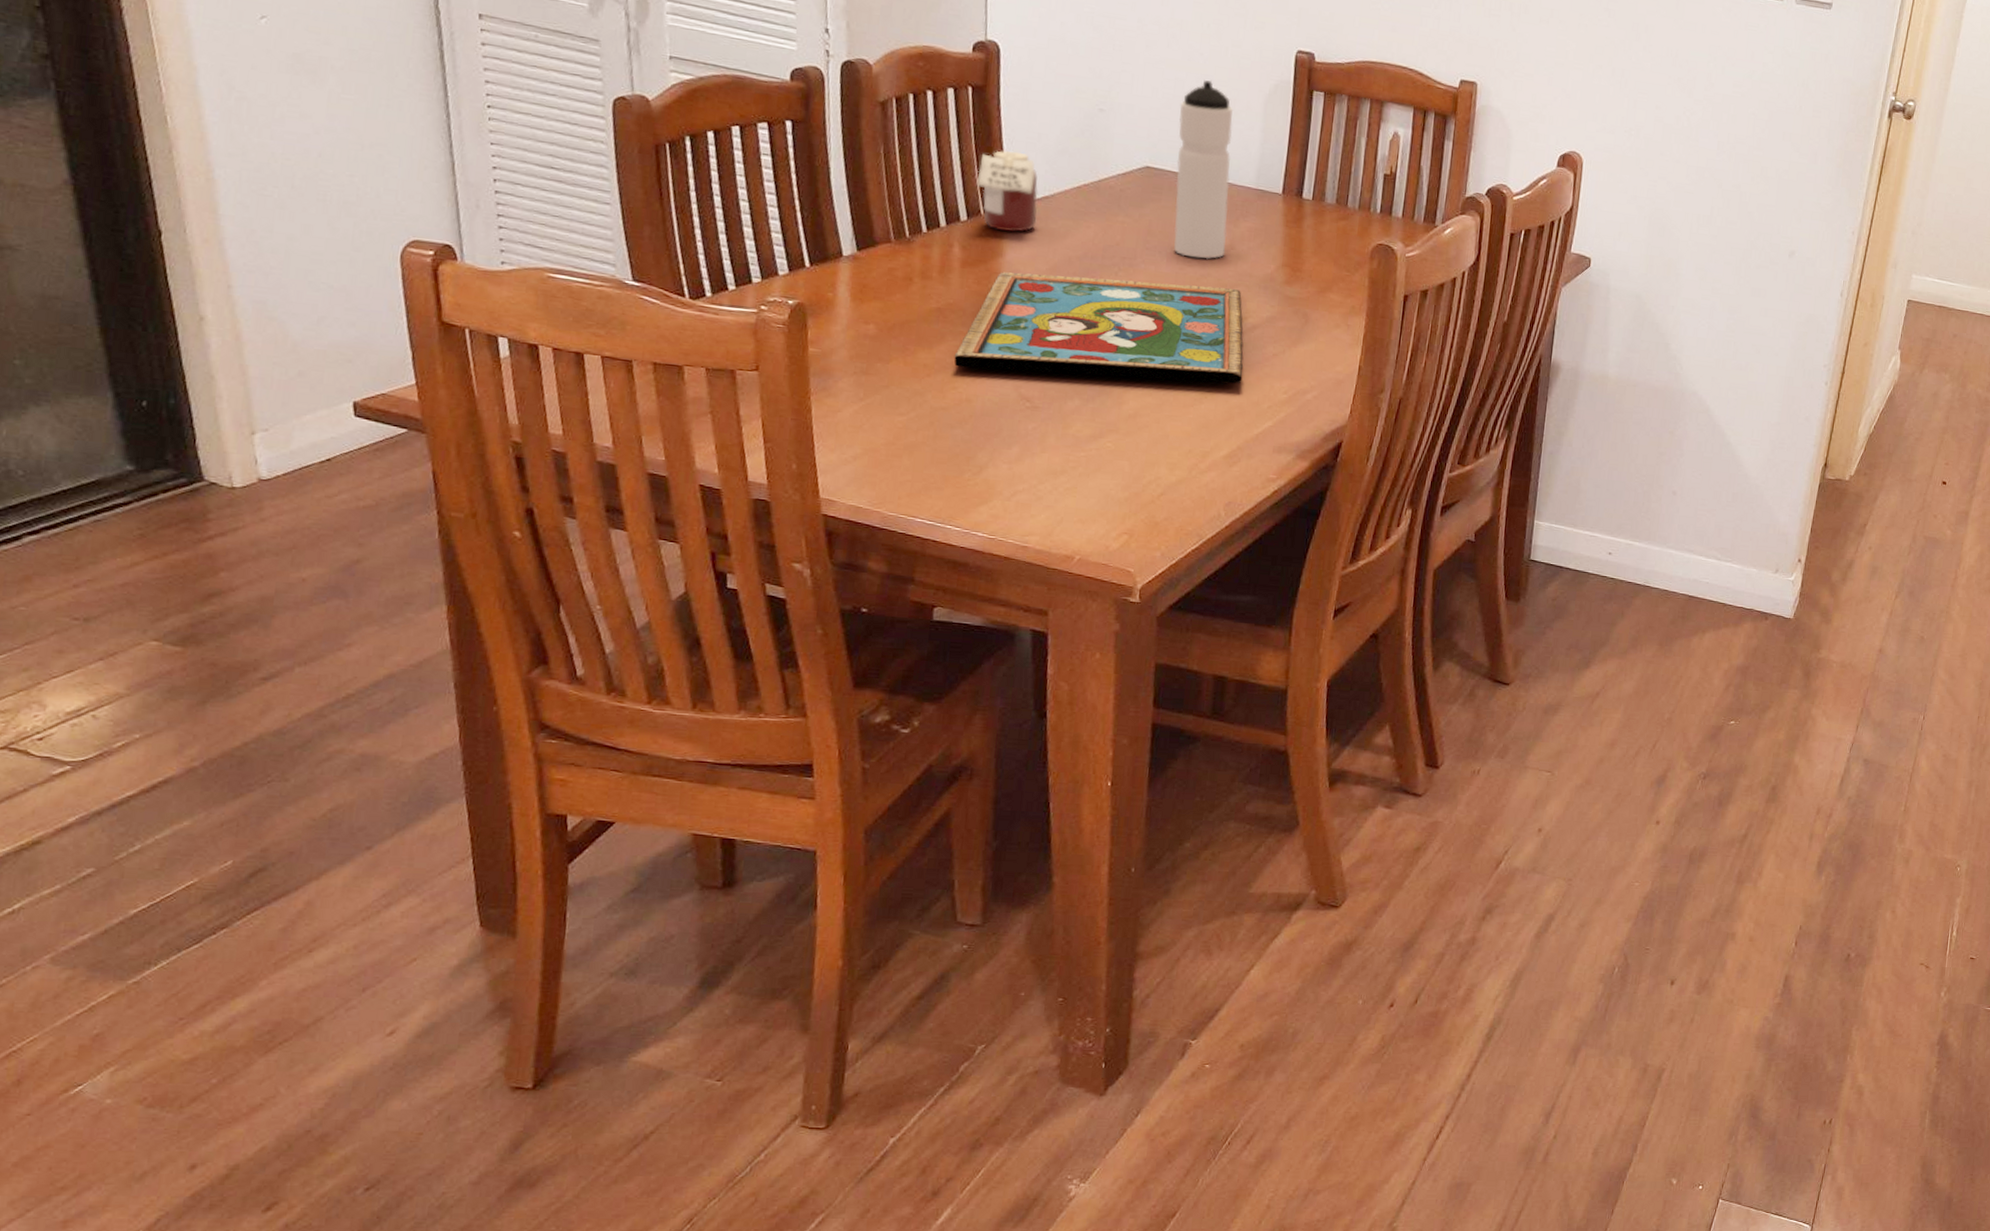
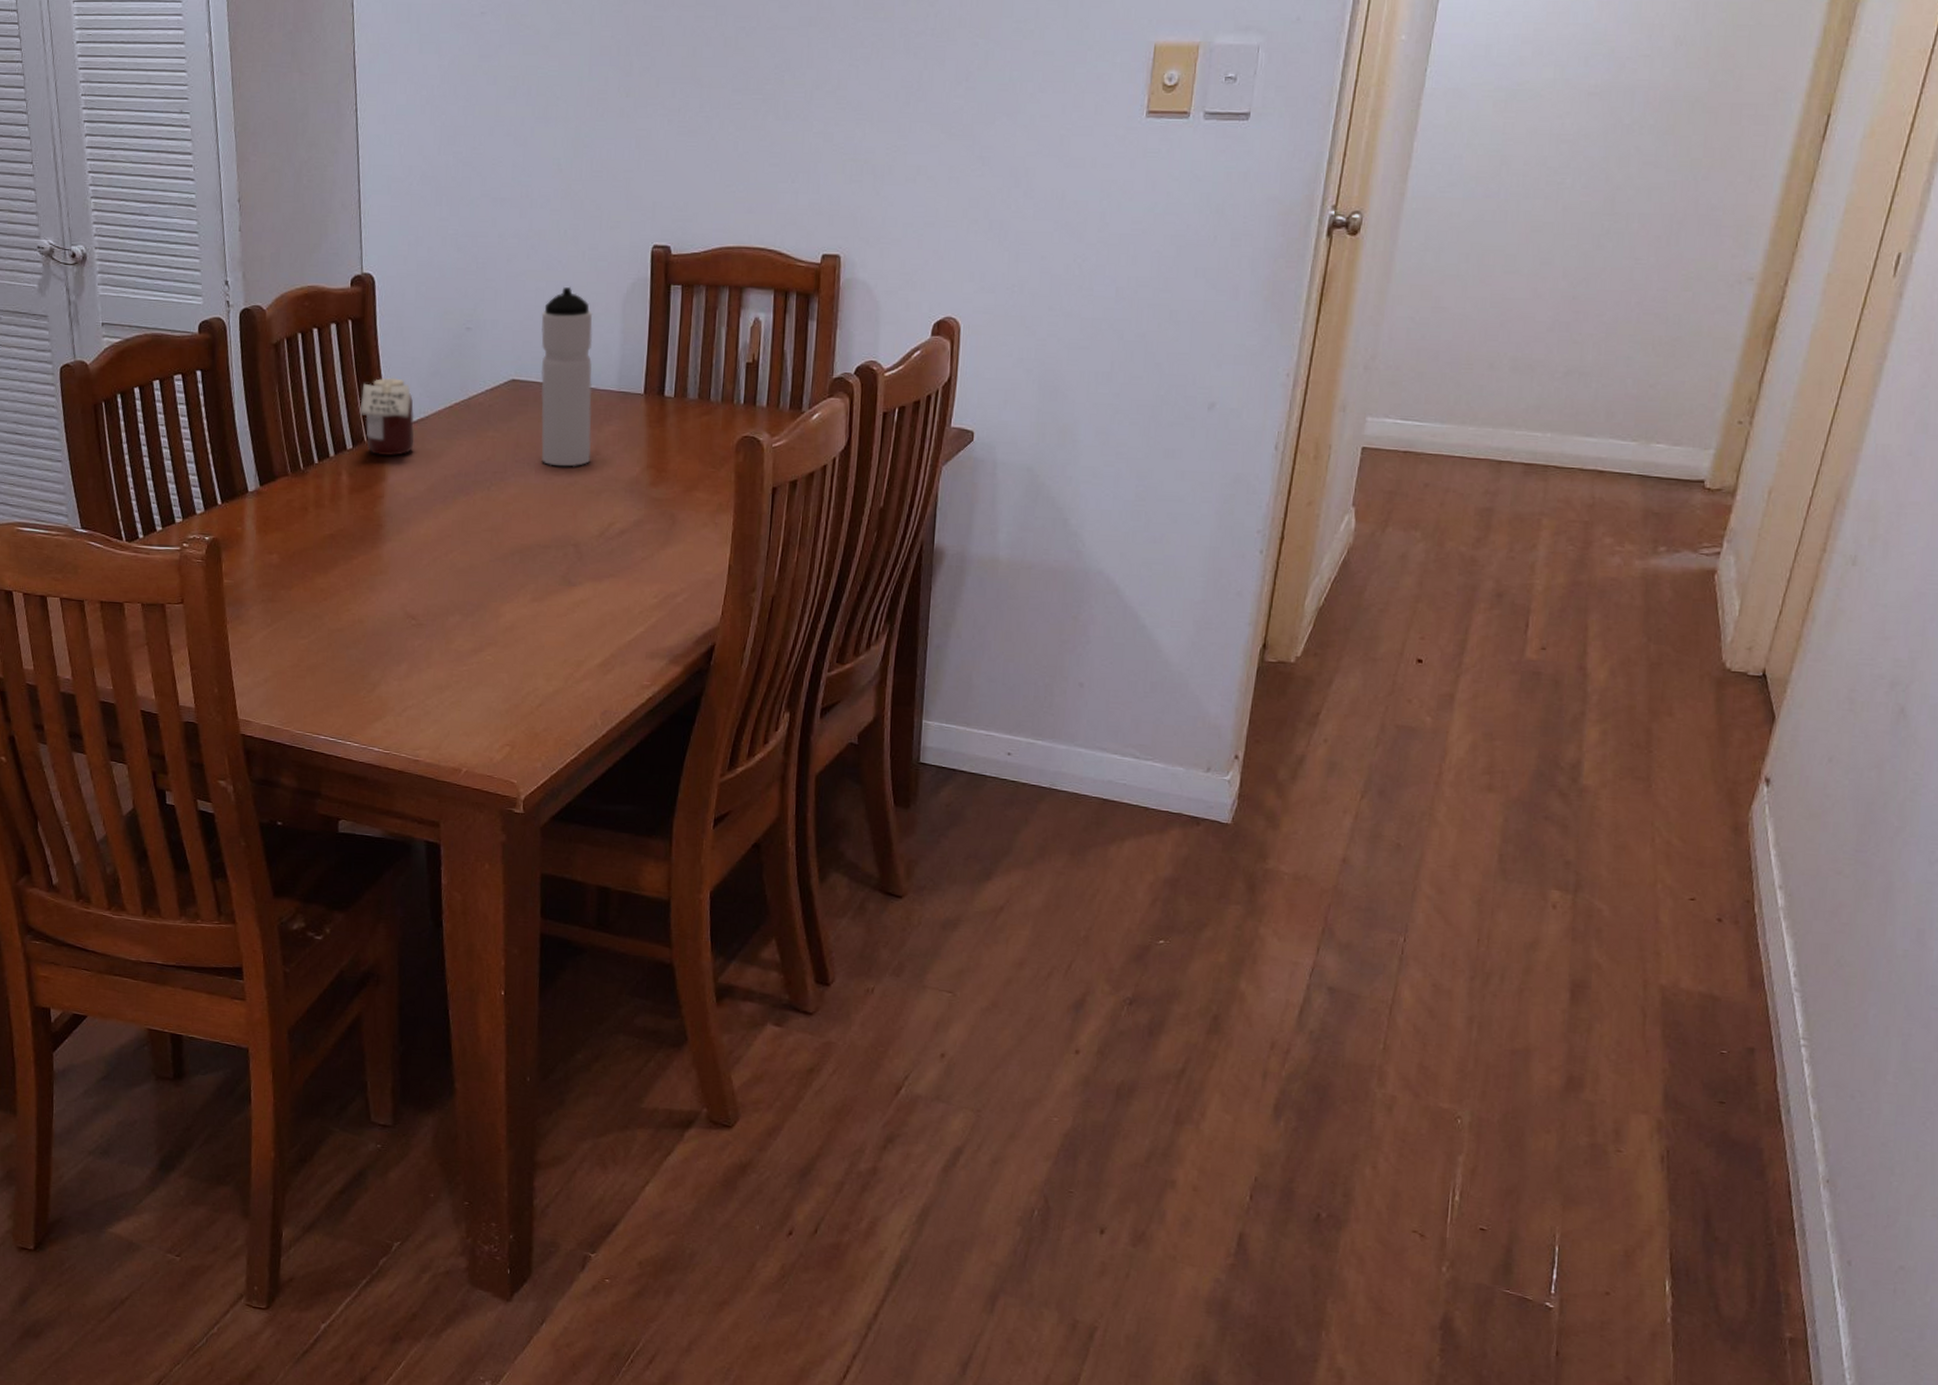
framed painting: present [954,272,1244,384] -> none [346,494,614,591]

